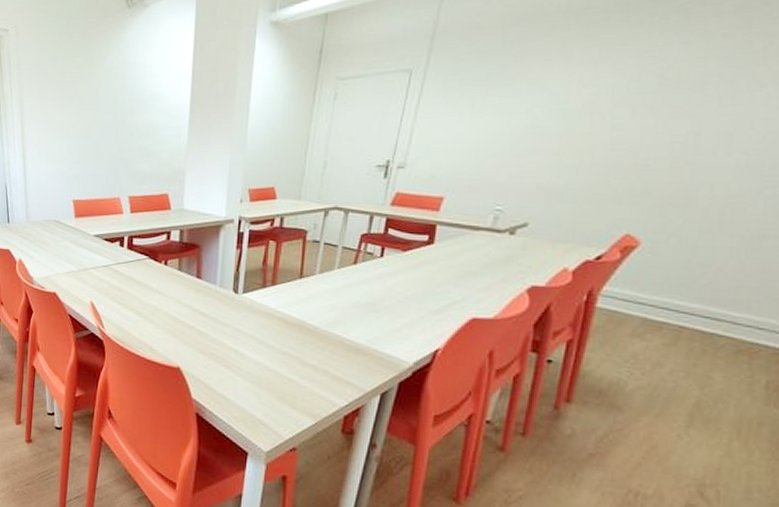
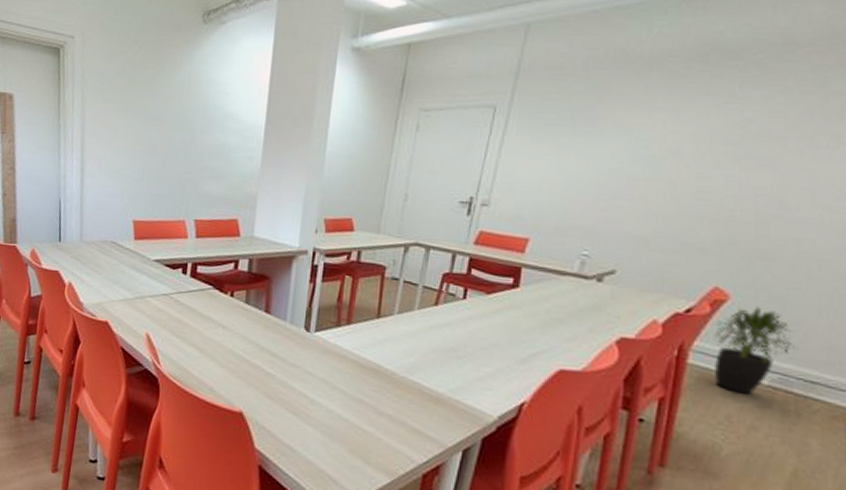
potted plant: none [621,250,704,334] -> present [713,306,795,395]

